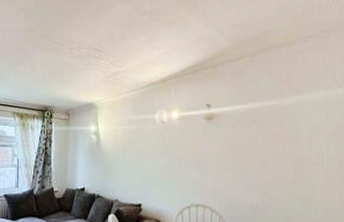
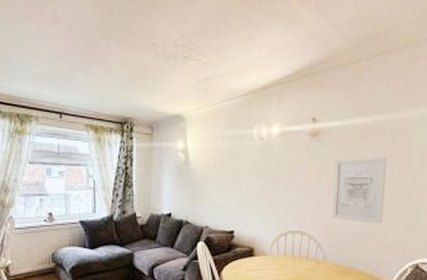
wall art: none [230,137,279,198] -> present [331,157,388,224]

